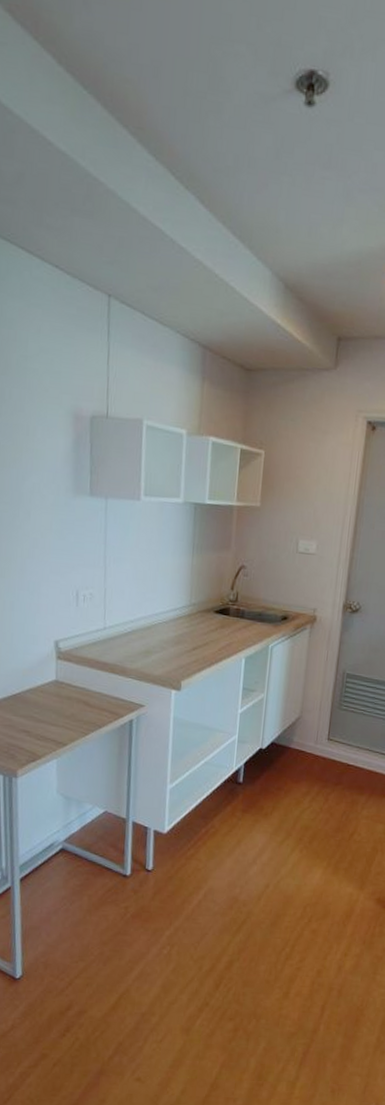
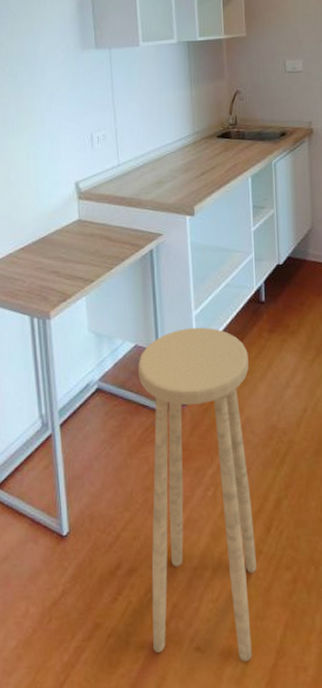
stool: none [96,800,219,1091] -> present [137,328,256,661]

